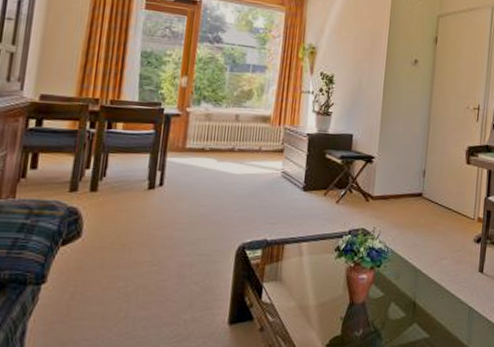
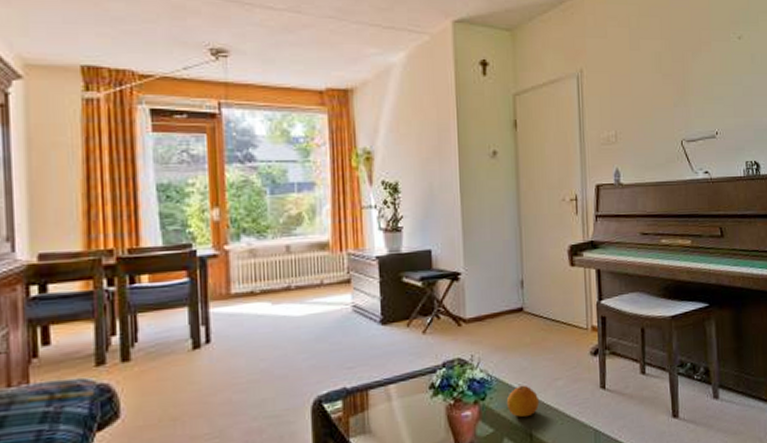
fruit: none [397,259,425,288] -> present [506,385,539,418]

